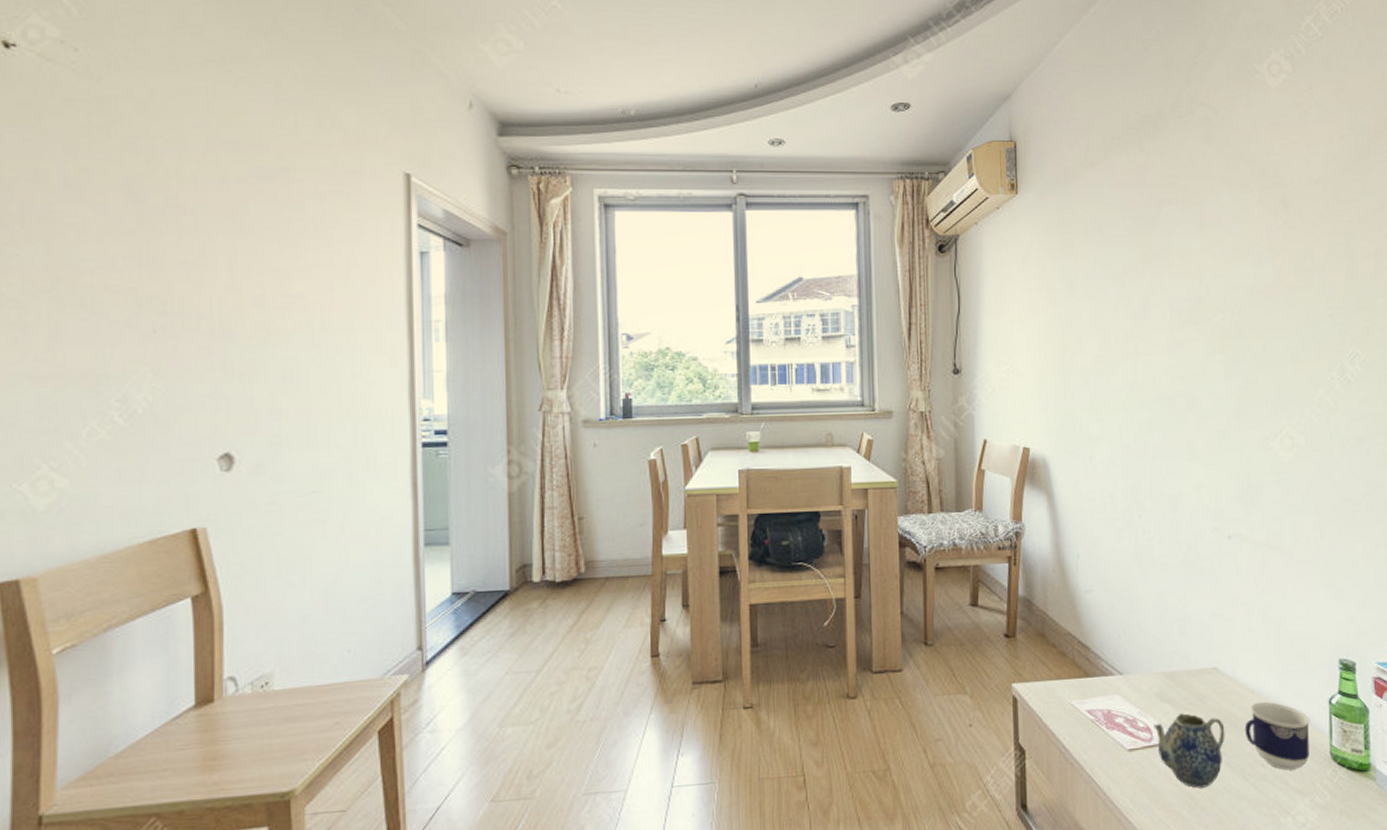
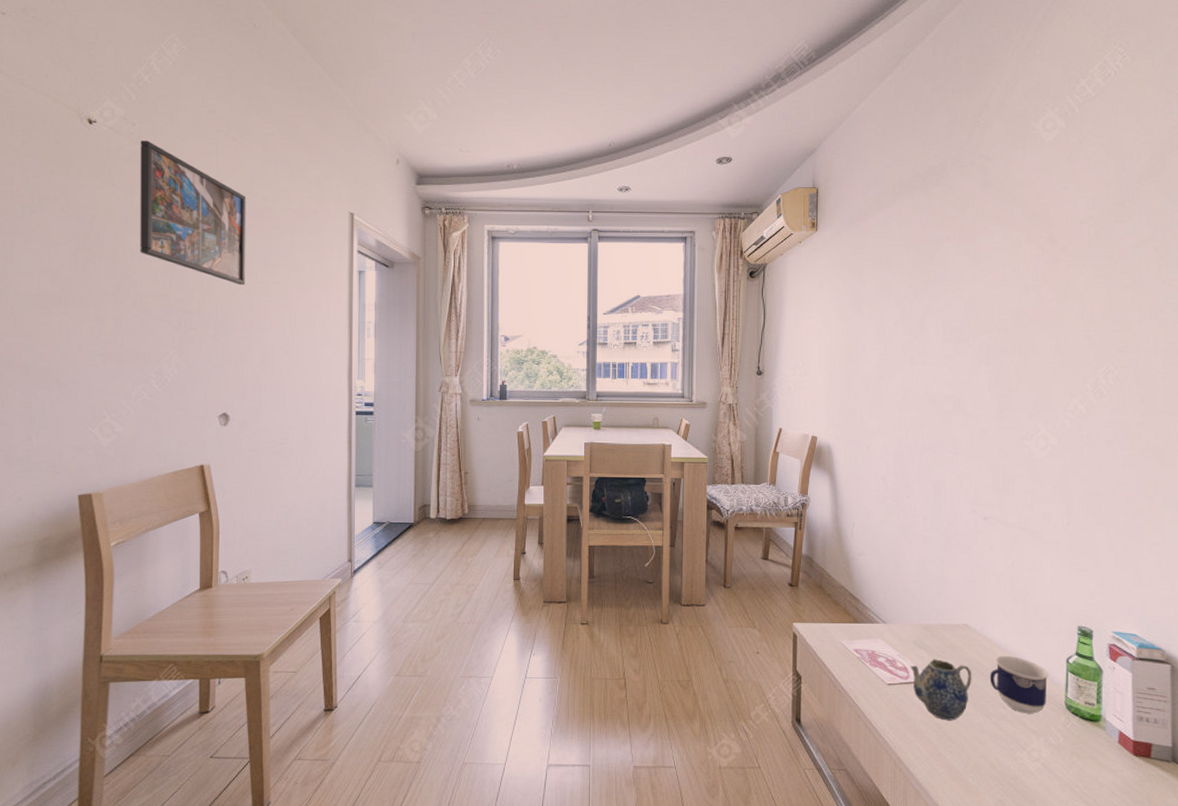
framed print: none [86,72,254,275] -> present [140,140,246,286]

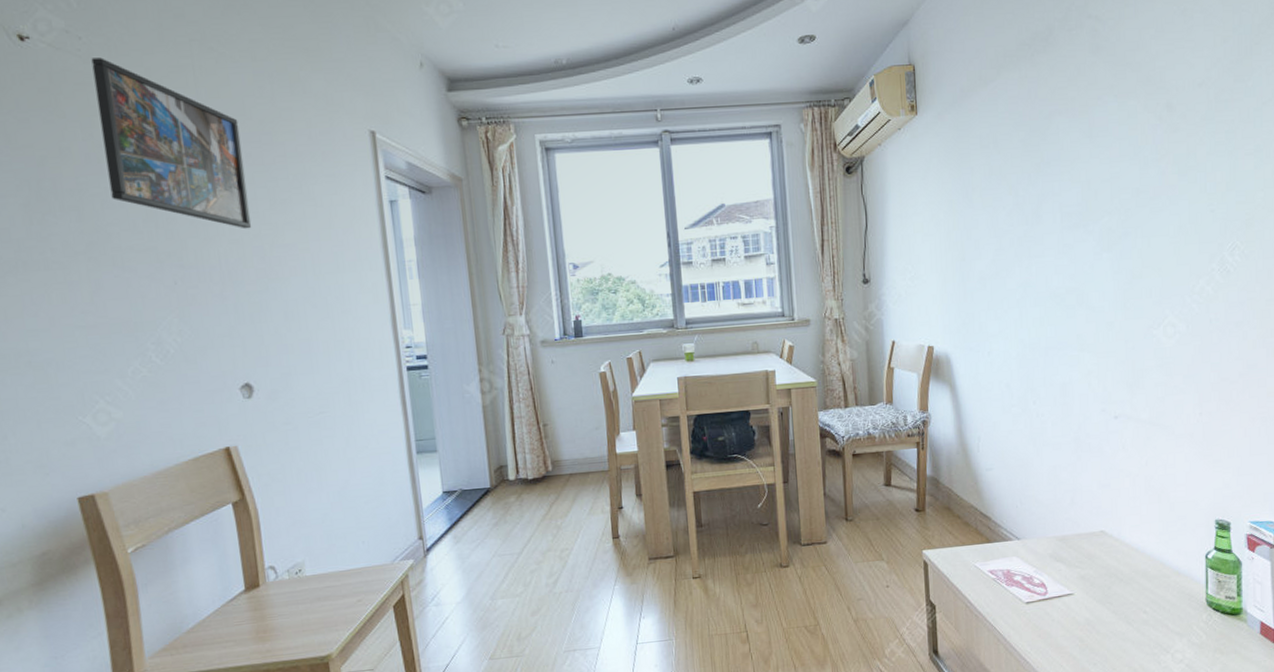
teapot: present [910,659,972,721] -> none [1048,570,1112,633]
cup: present [989,655,1049,714] -> none [1129,558,1189,616]

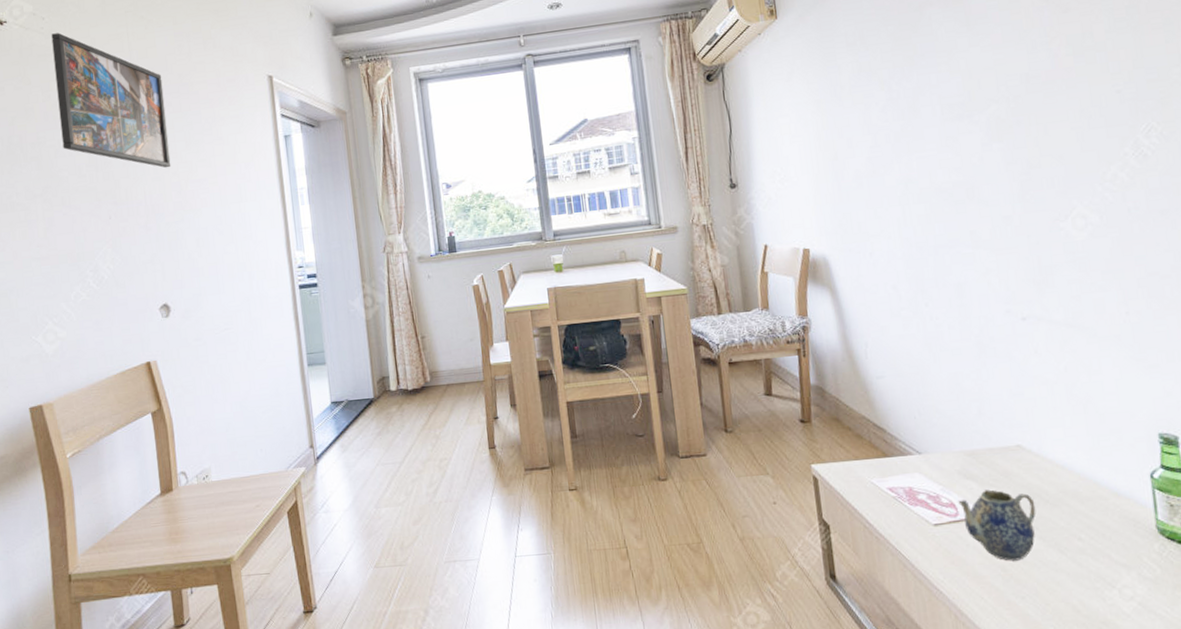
teapot: none [1048,570,1112,633] -> present [958,489,1036,561]

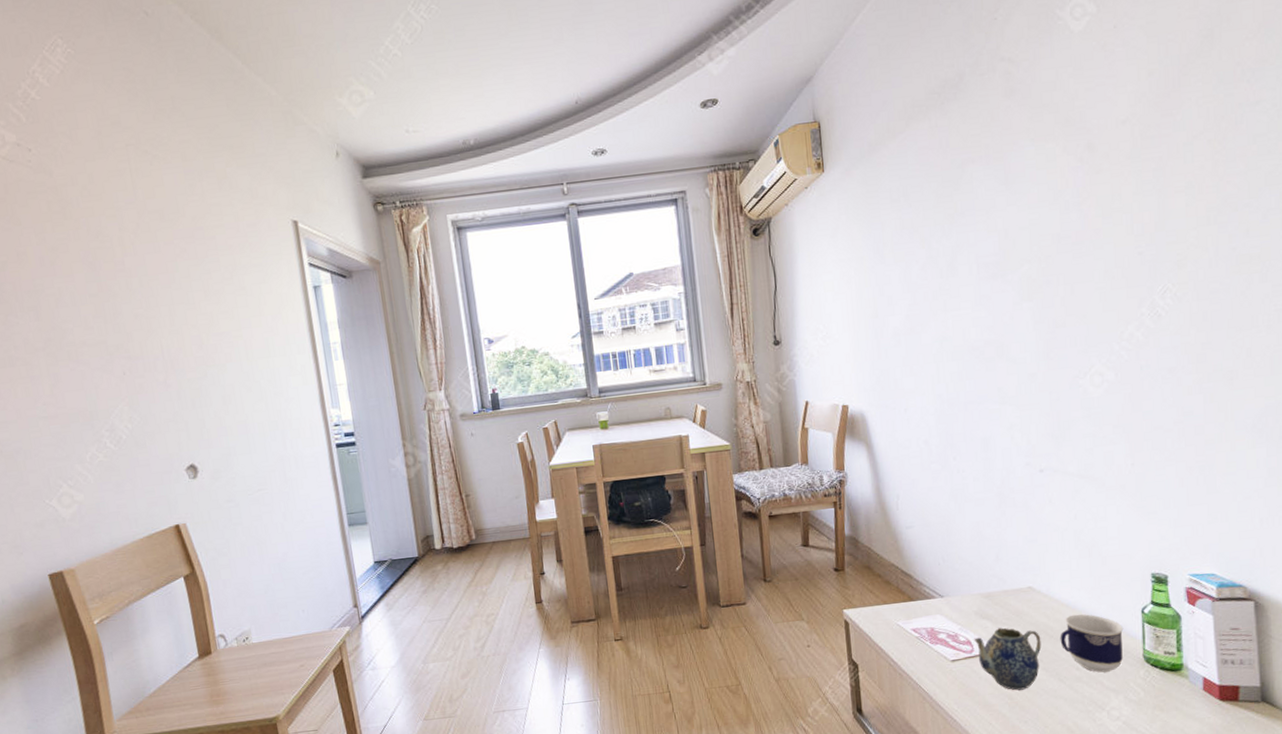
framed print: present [51,33,171,168] -> none [40,167,190,321]
cup: none [1056,476,1133,544] -> present [1060,613,1124,673]

